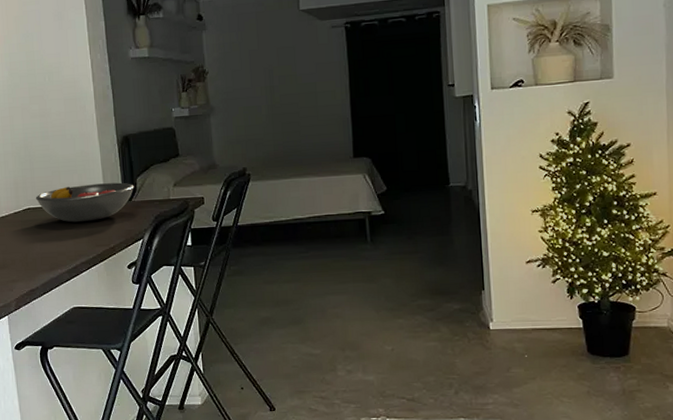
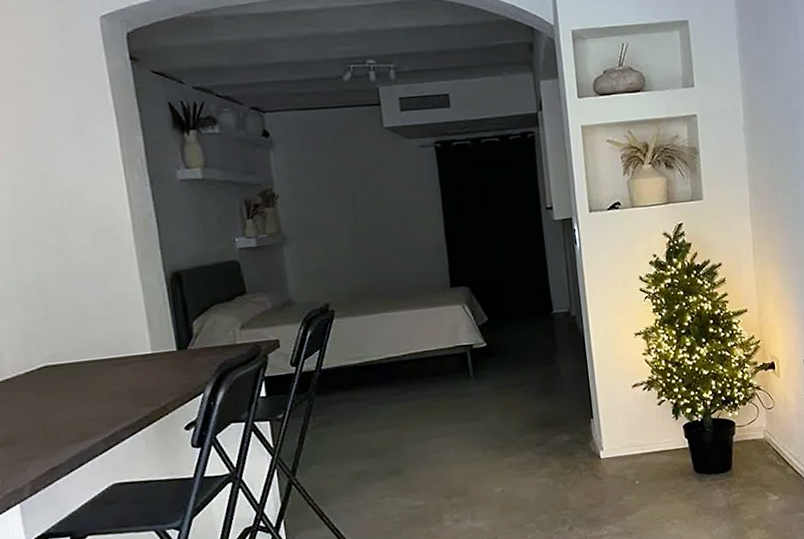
fruit bowl: present [35,182,134,223] -> none [54,327,190,380]

